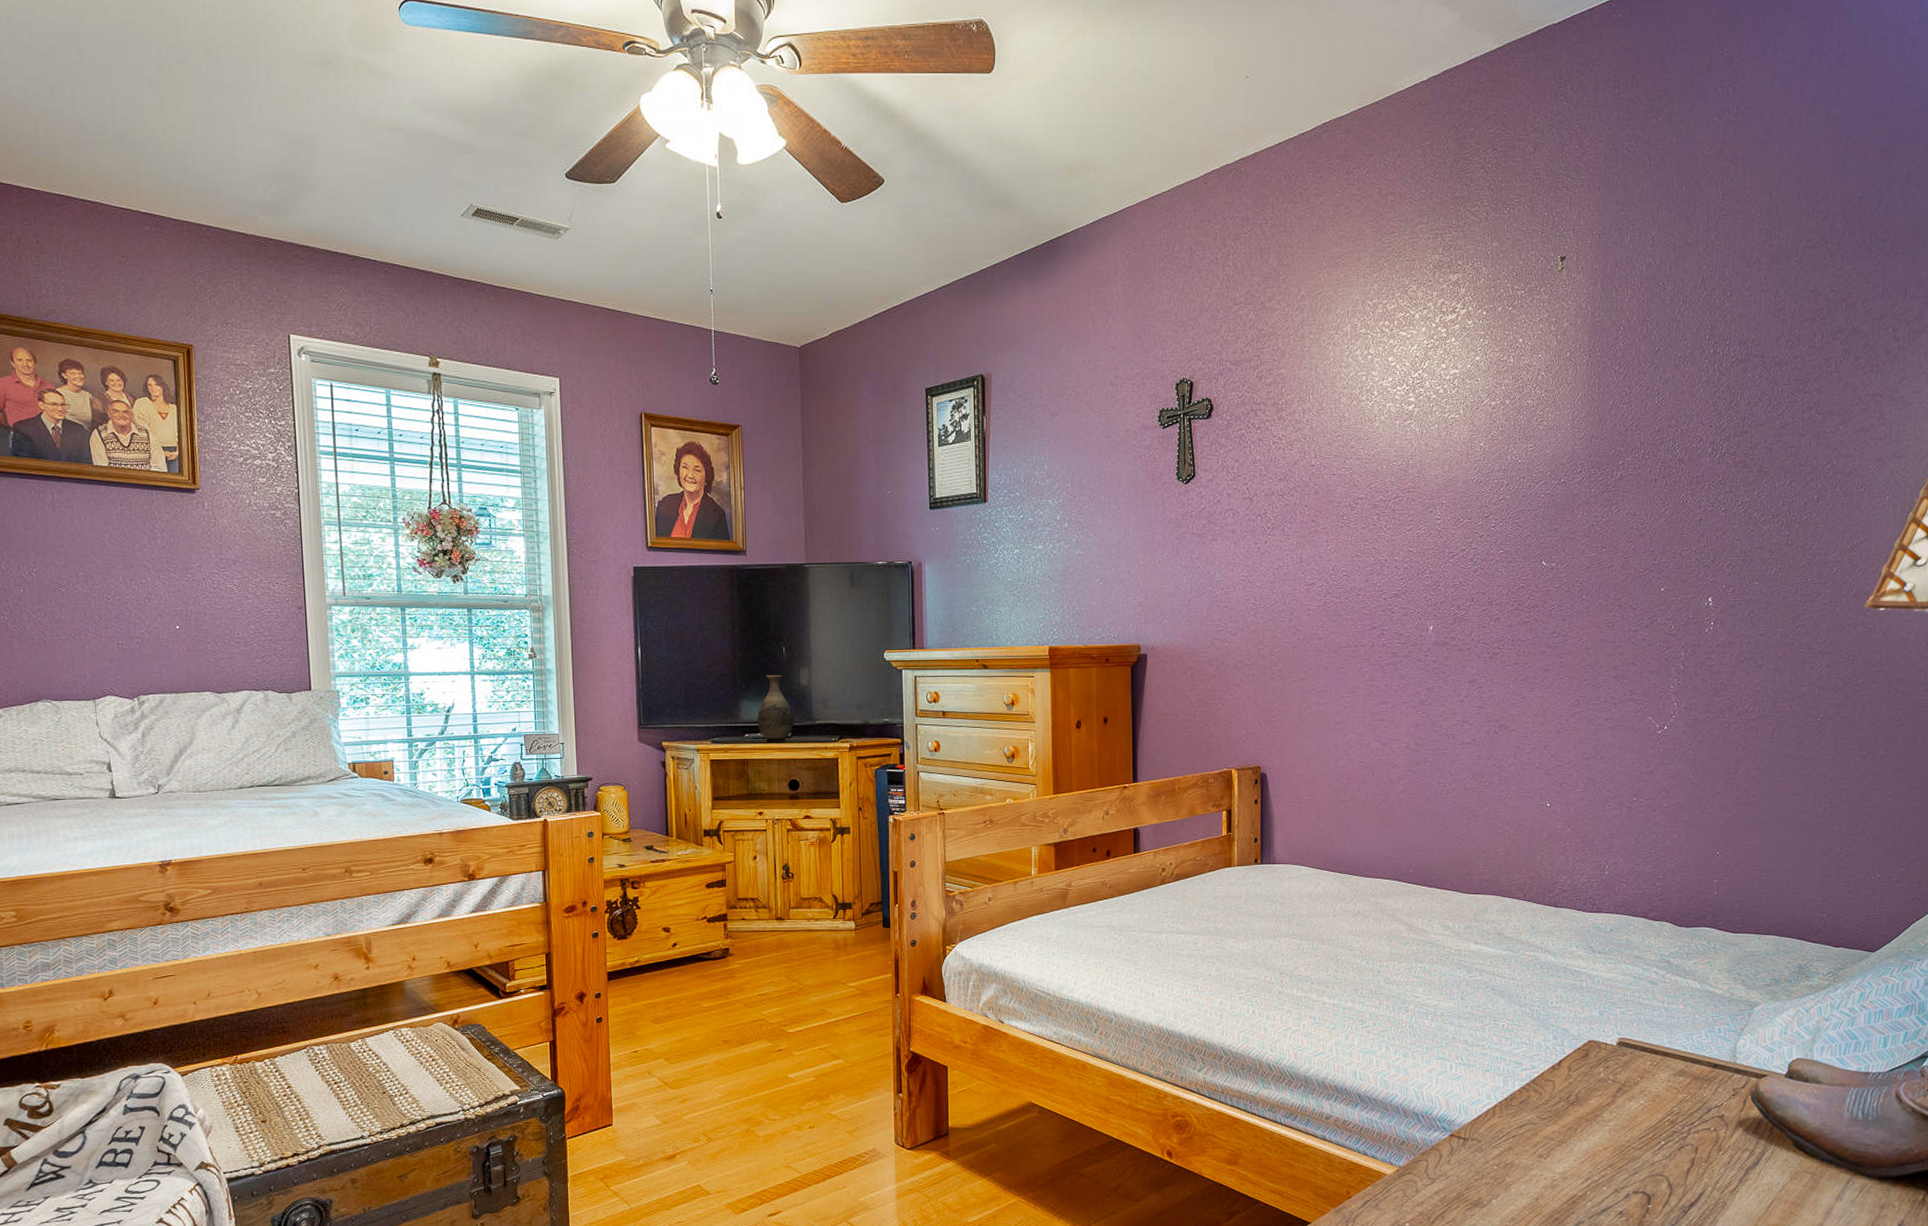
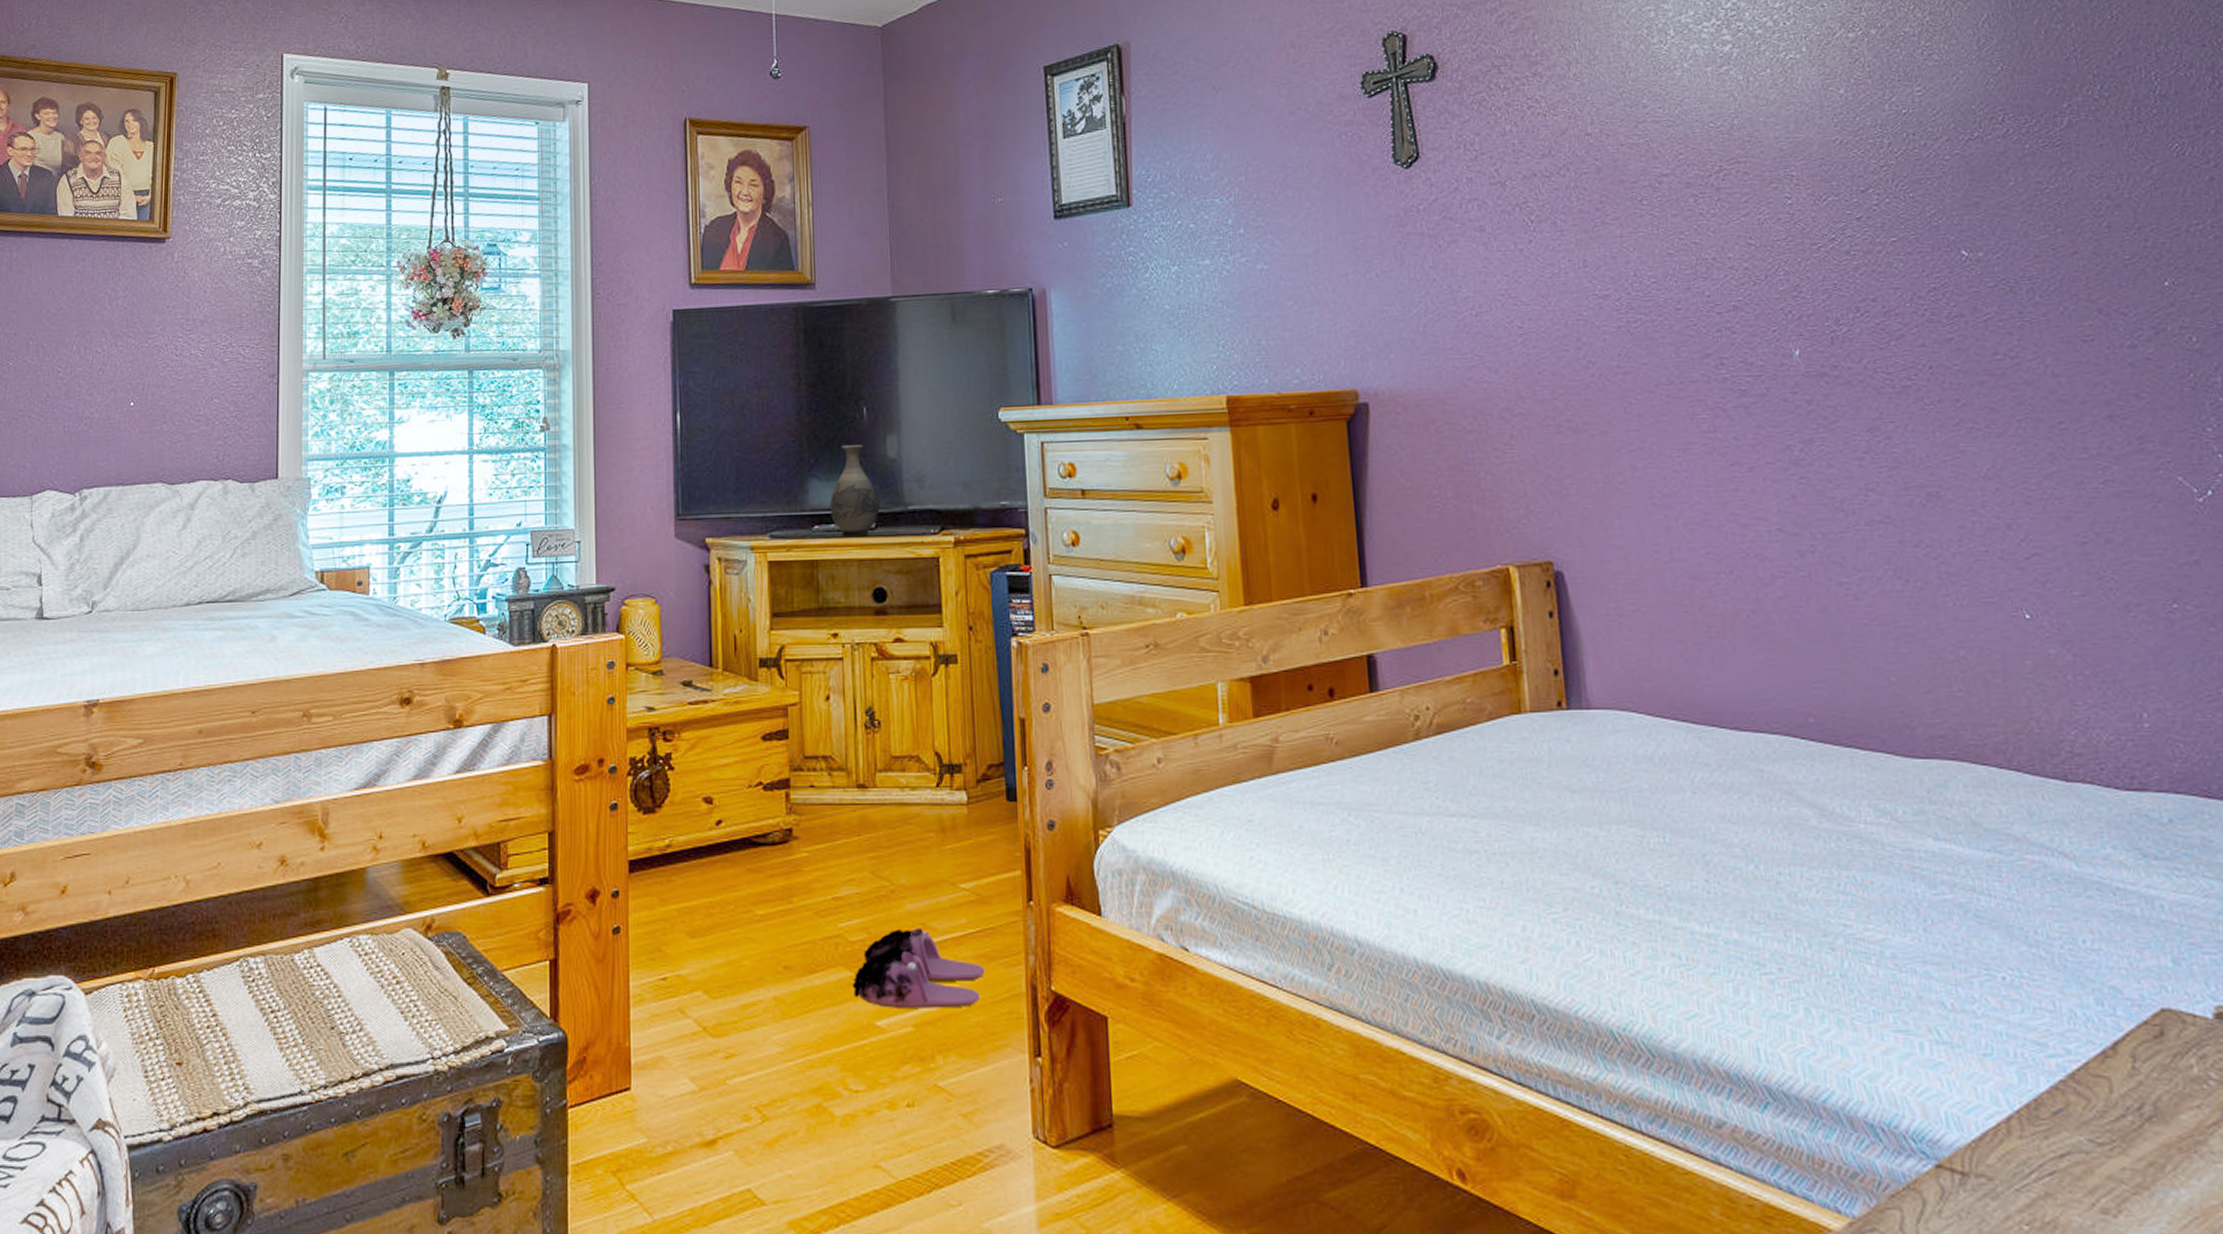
slippers: none [772,1013,865,1066] -> present [853,928,985,1008]

